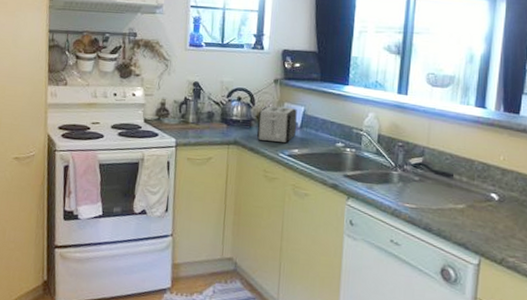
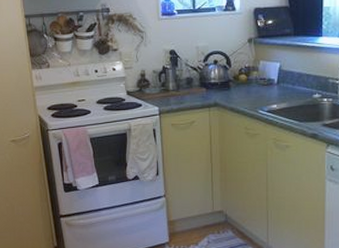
toaster: present [256,106,297,144] -> none [235,65,273,100]

